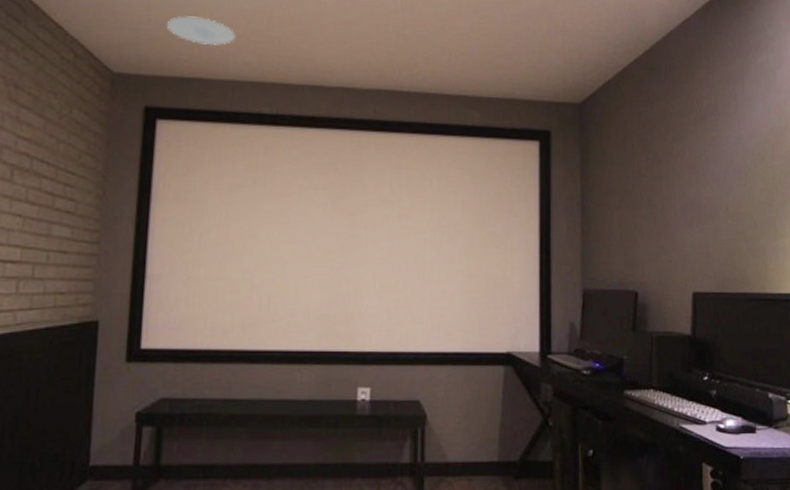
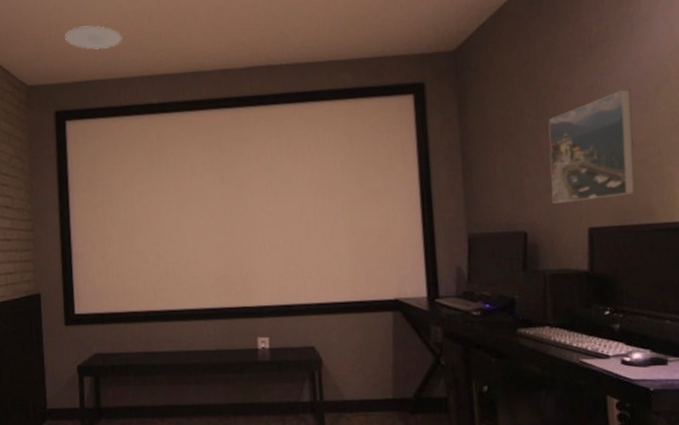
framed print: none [661,162,734,266] -> present [548,89,636,204]

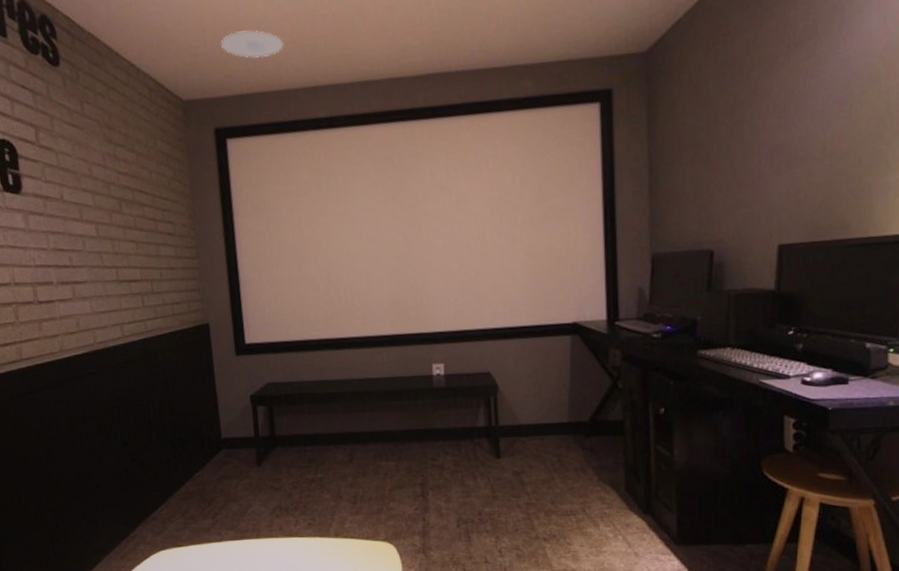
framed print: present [548,89,636,204] -> none [741,92,834,220]

